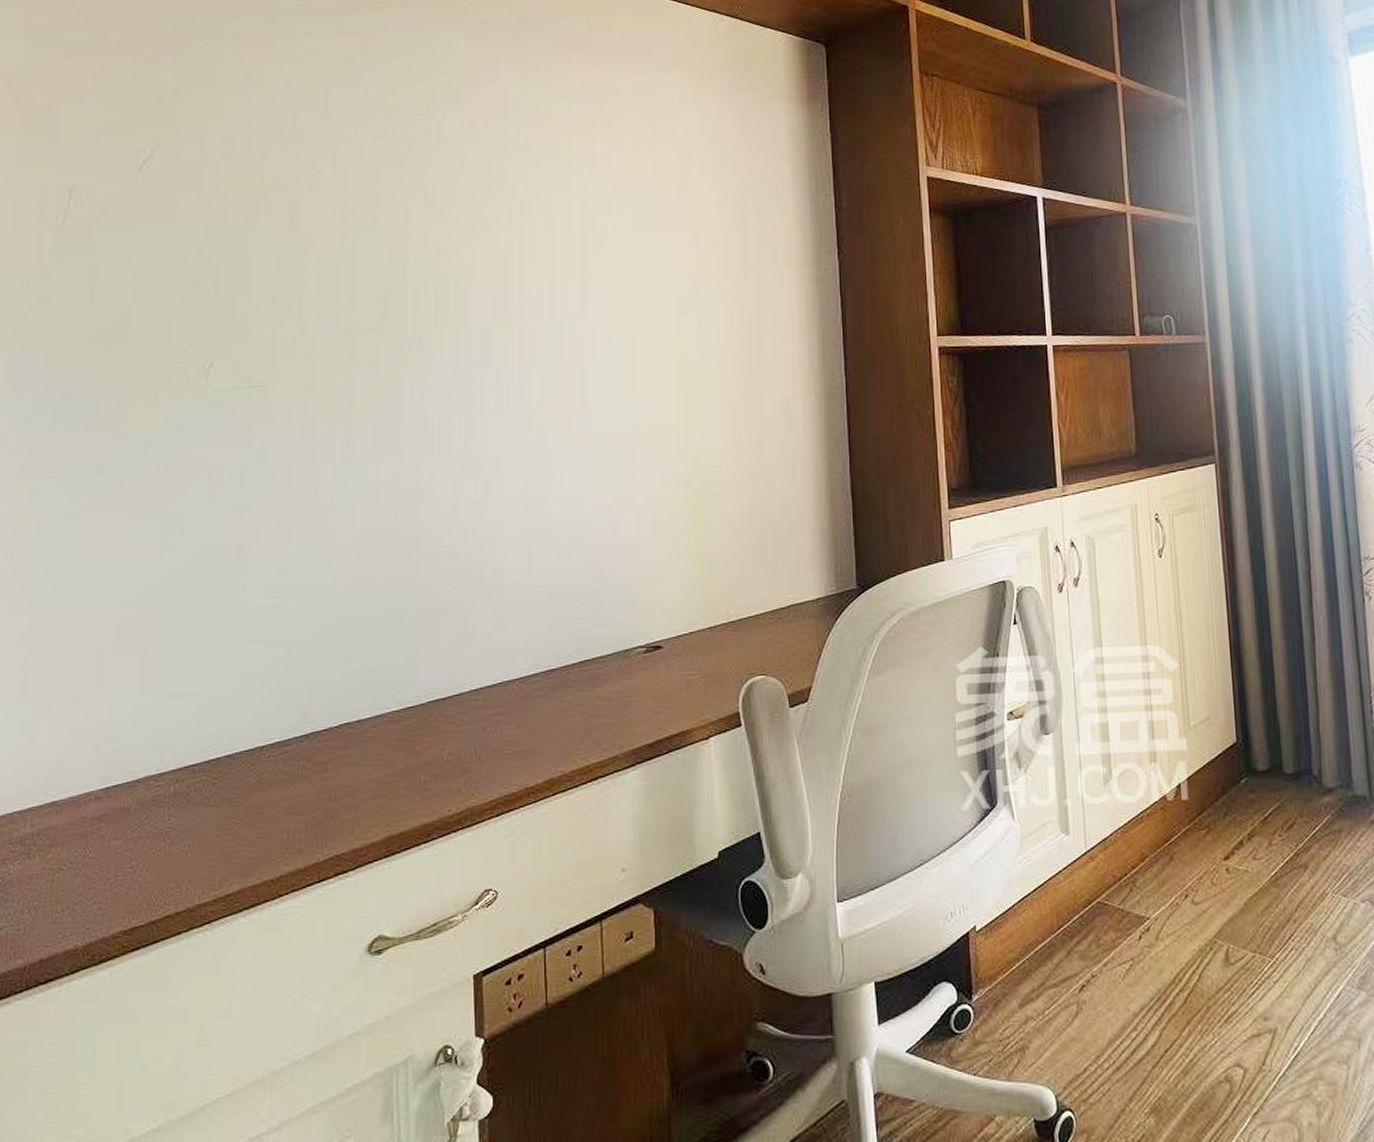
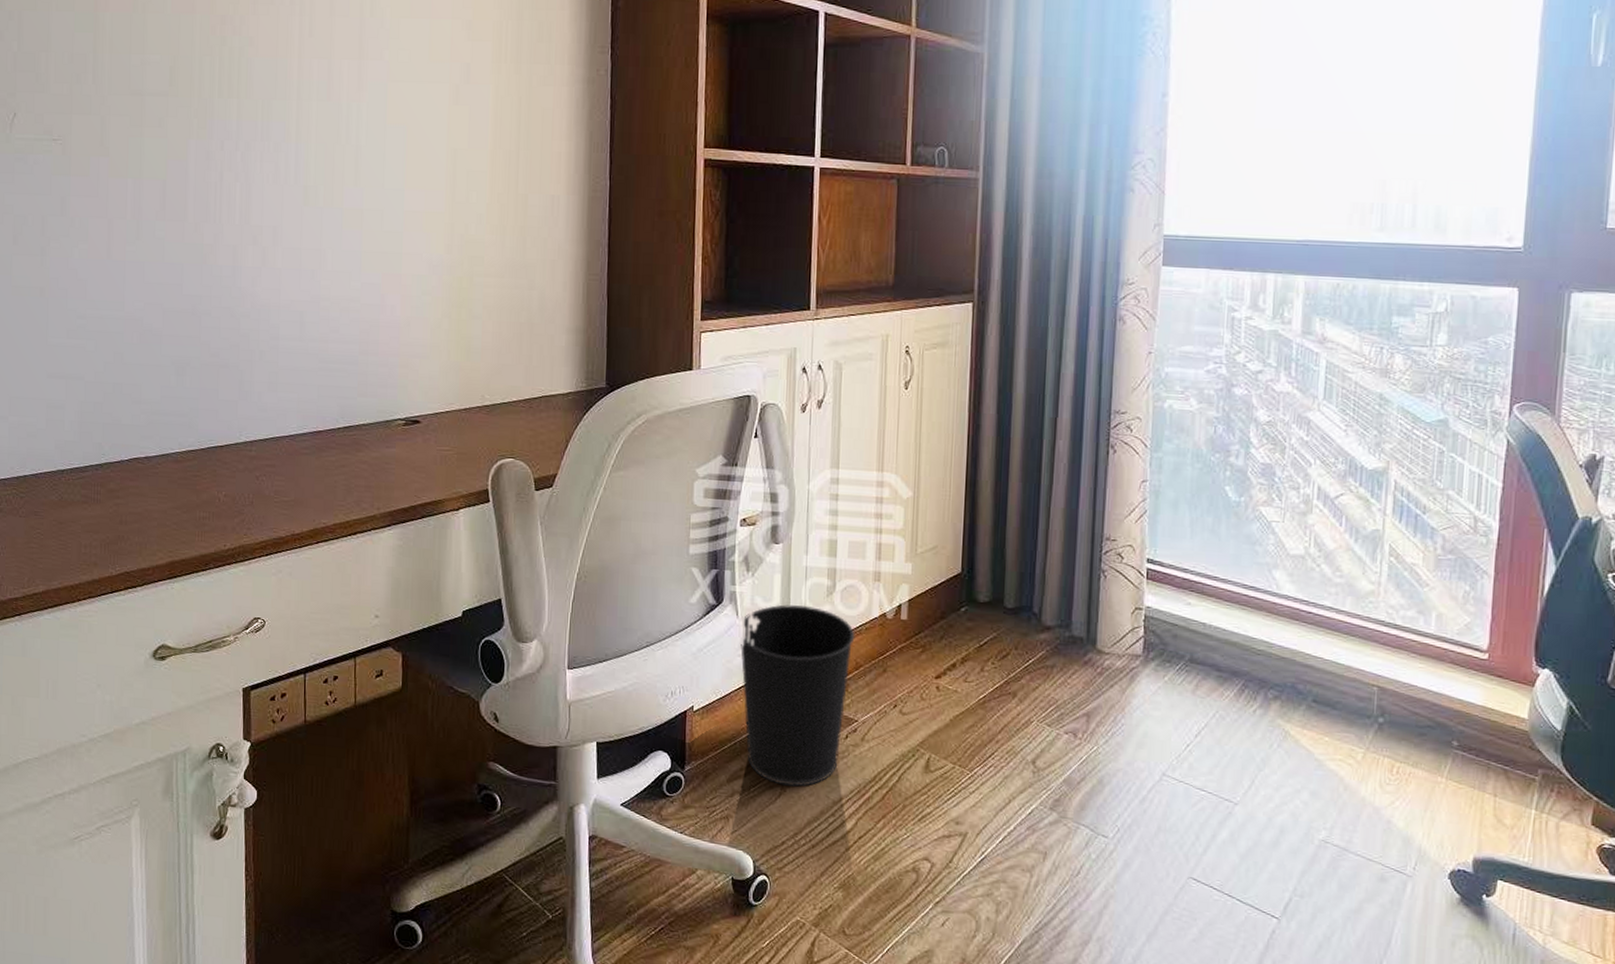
wastebasket: none [1020,797,1137,1003] -> present [740,604,855,787]

